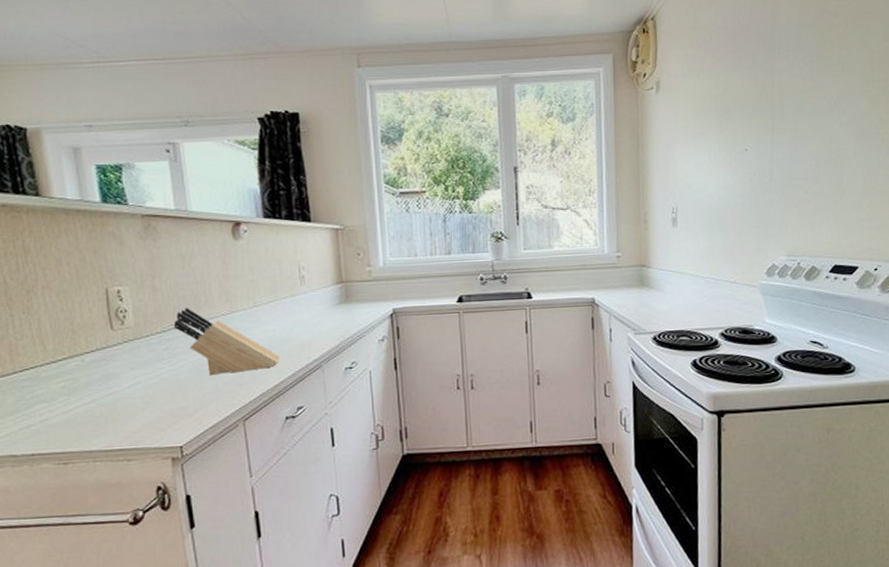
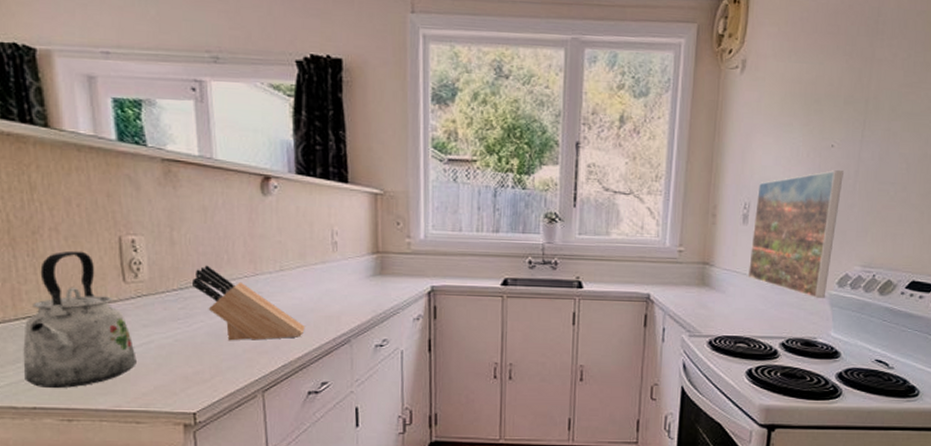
kettle: none [21,304,126,435] -> present [23,250,137,389]
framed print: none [682,171,760,290] -> present [747,170,844,299]

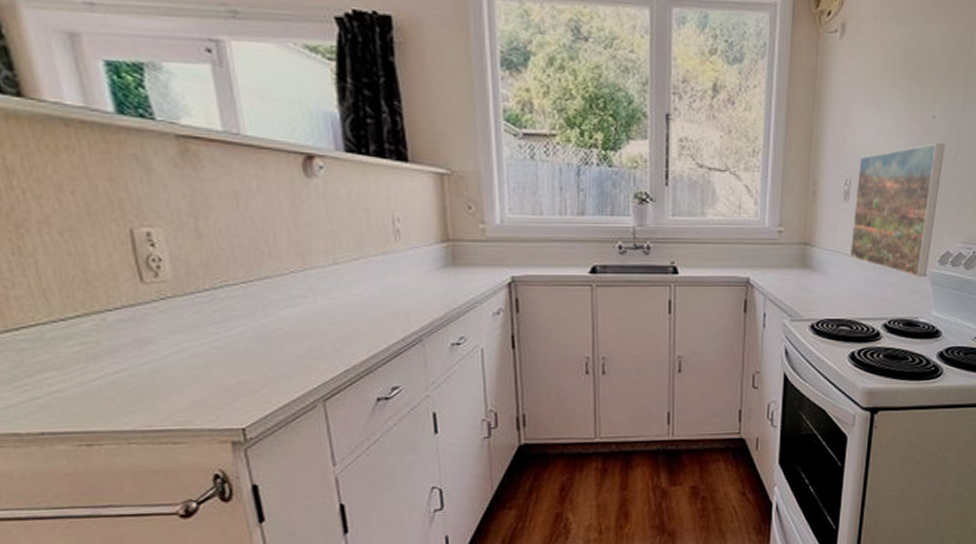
kettle: present [23,250,137,389] -> none [18,247,167,410]
knife block: present [193,265,305,341] -> none [228,260,368,346]

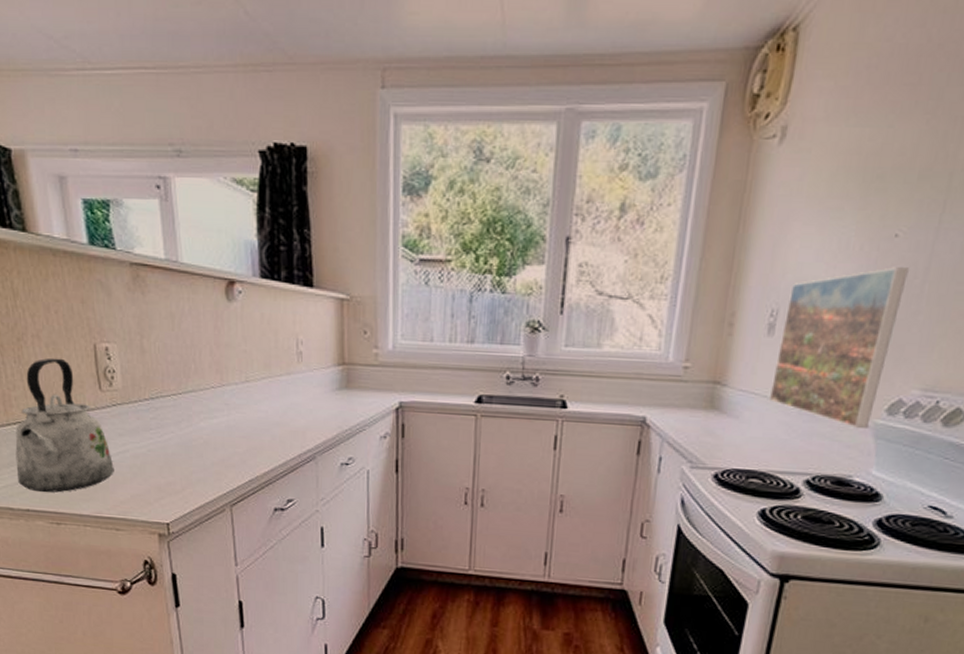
kettle: none [18,247,167,410] -> present [15,358,114,493]

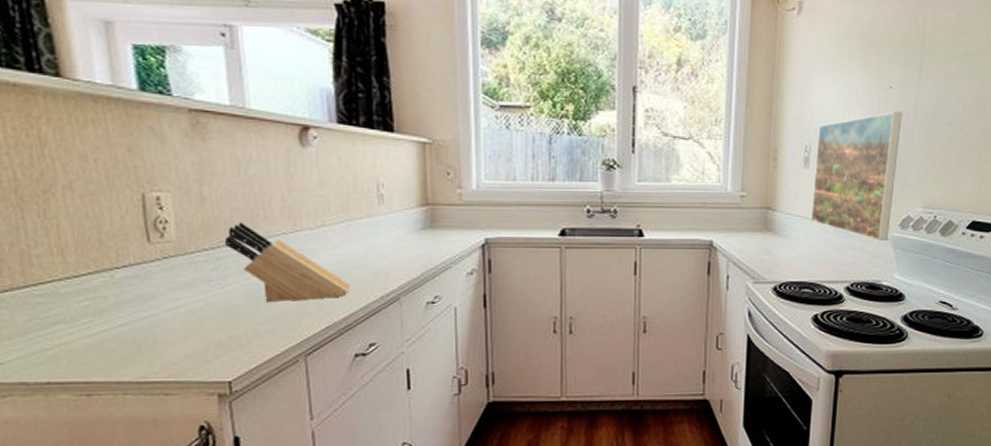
kettle: present [15,358,114,493] -> none [34,210,164,361]
knife block: none [163,375,271,454] -> present [225,222,350,303]

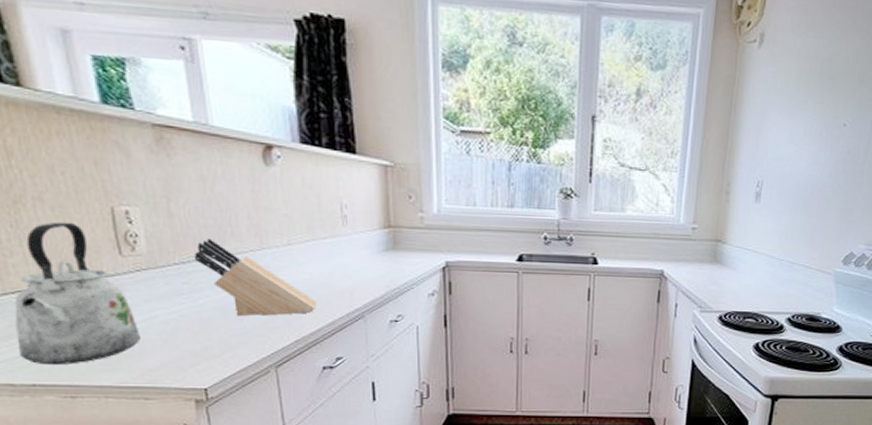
kettle: none [34,210,164,361] -> present [15,221,141,366]
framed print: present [810,111,902,242] -> none [758,149,854,276]

